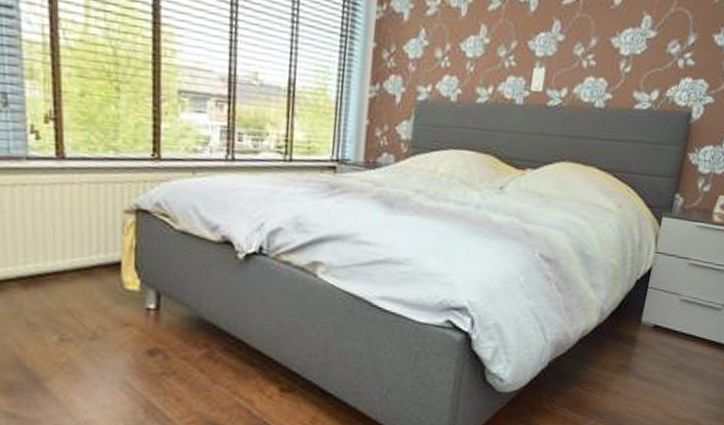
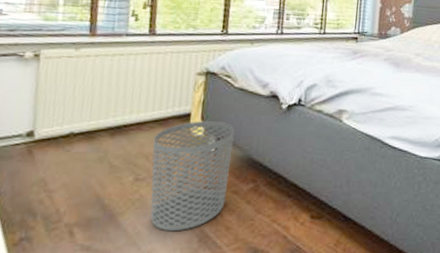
waste bin: none [77,271,179,400] -> present [150,121,235,230]

